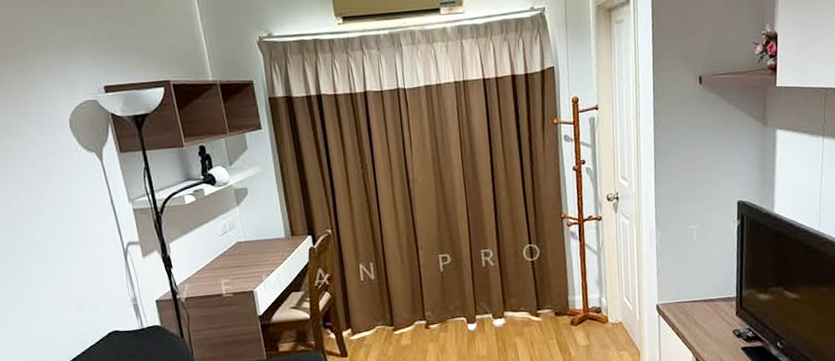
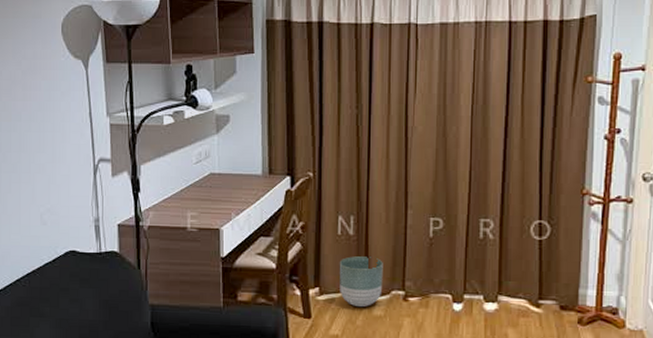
planter: none [365,296,407,341] -> present [339,256,383,308]

